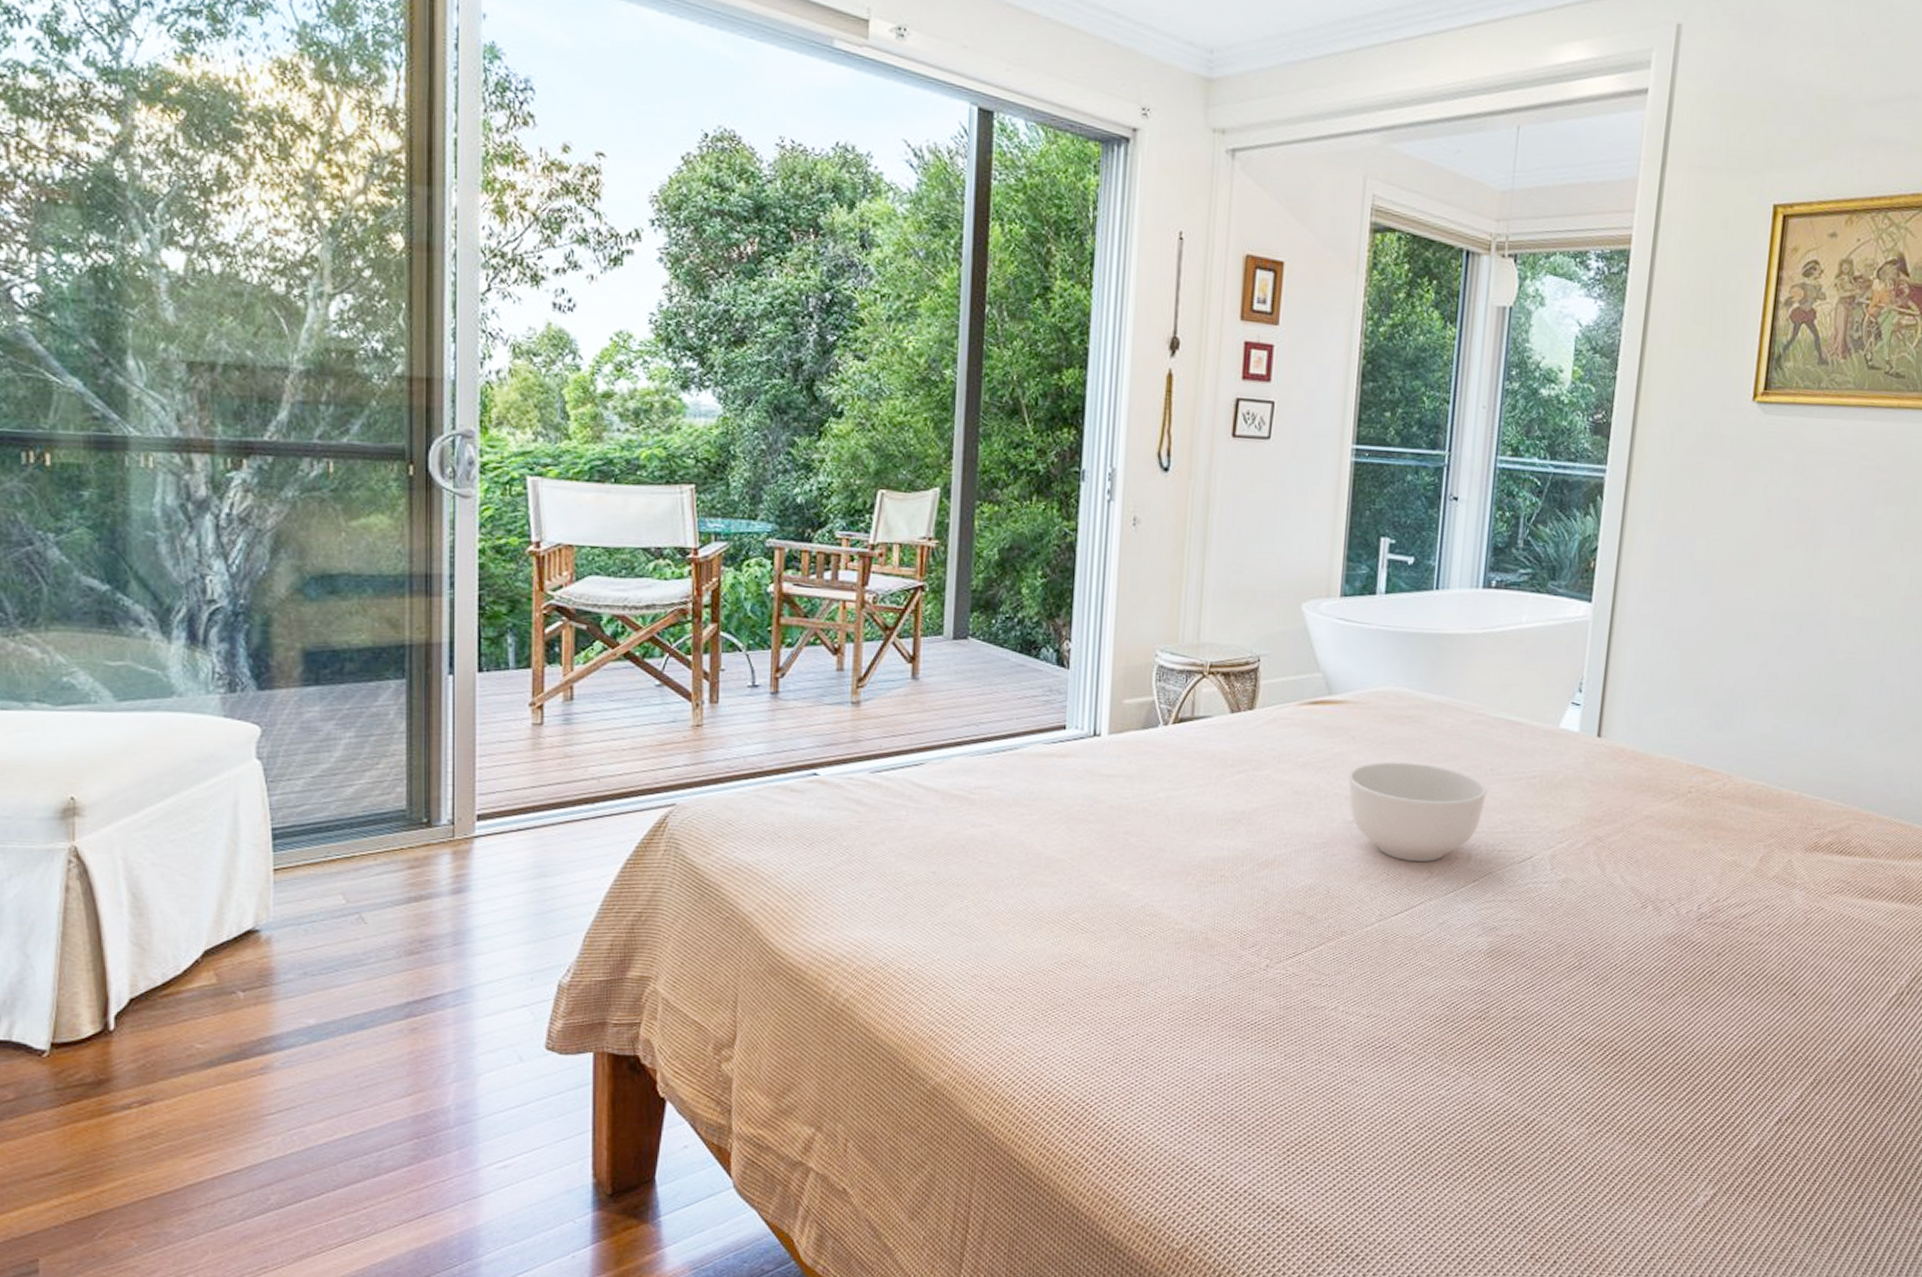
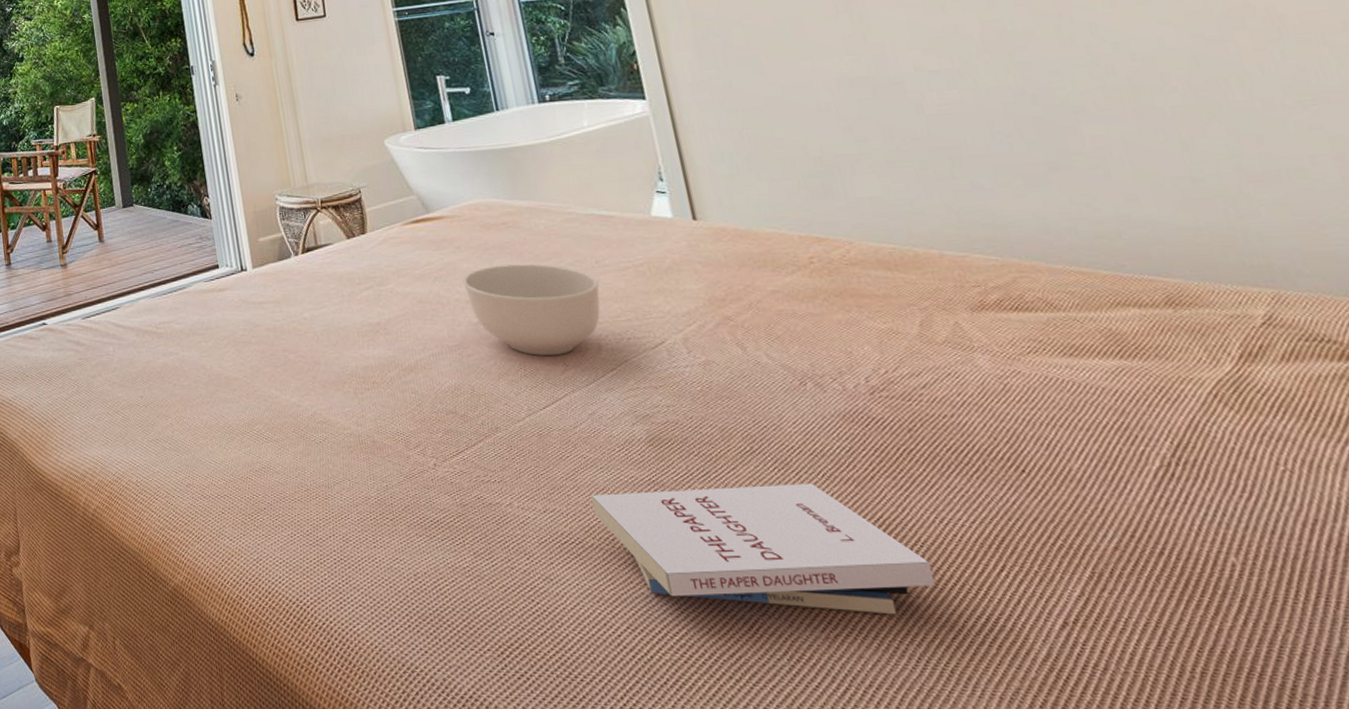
books: none [1416,998,1695,1114] -> present [591,483,936,615]

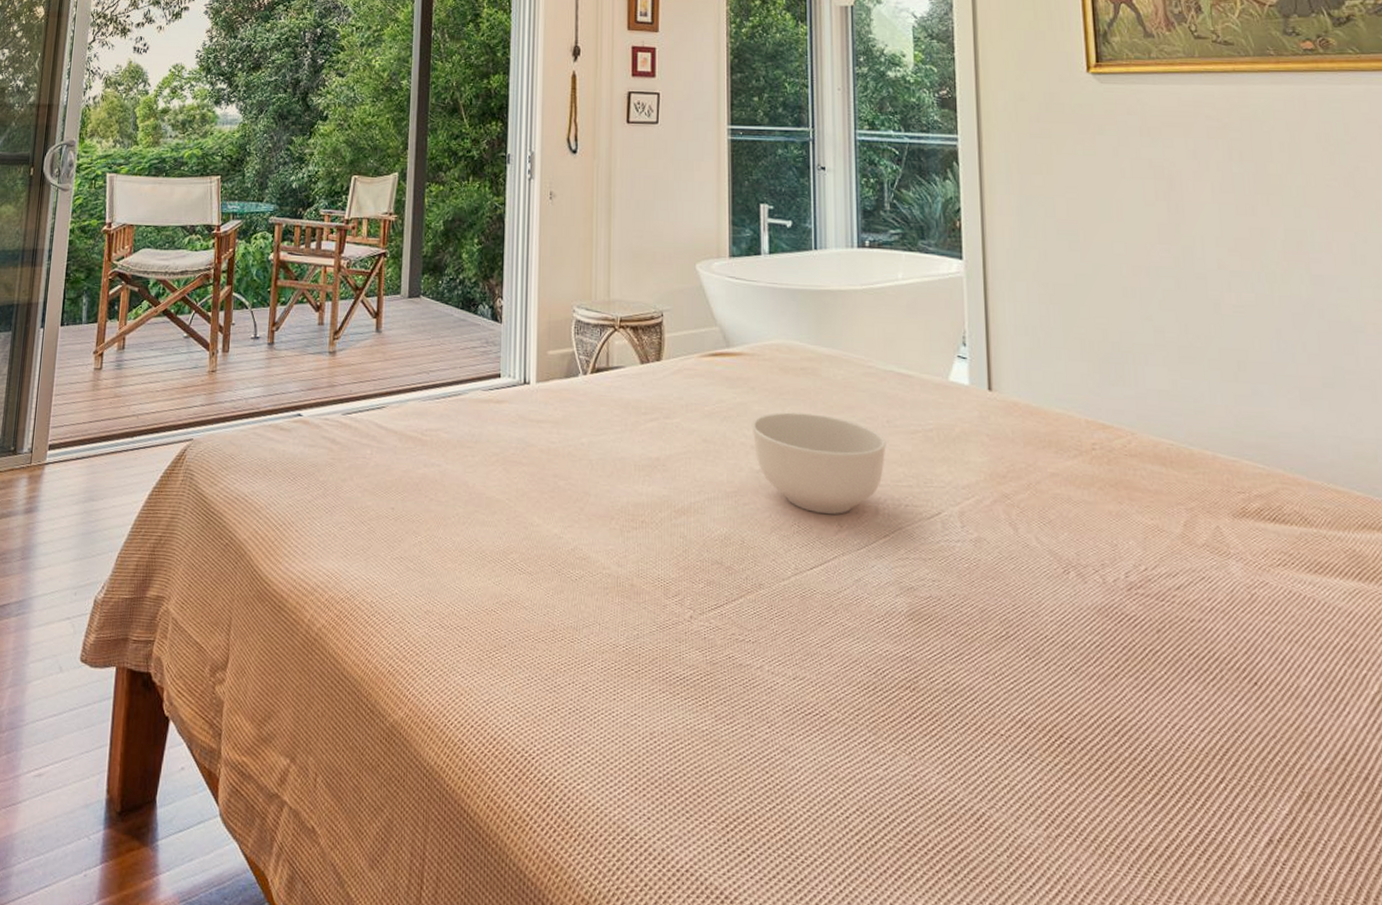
books: present [591,483,936,615] -> none [843,665,1159,819]

